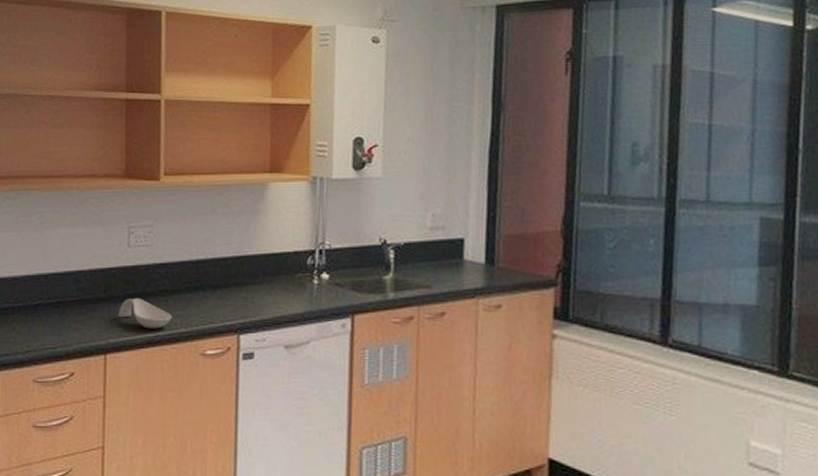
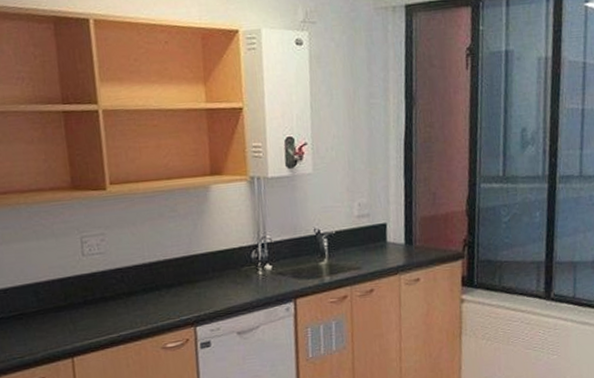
spoon rest: present [119,298,172,329] -> none [81,303,132,330]

